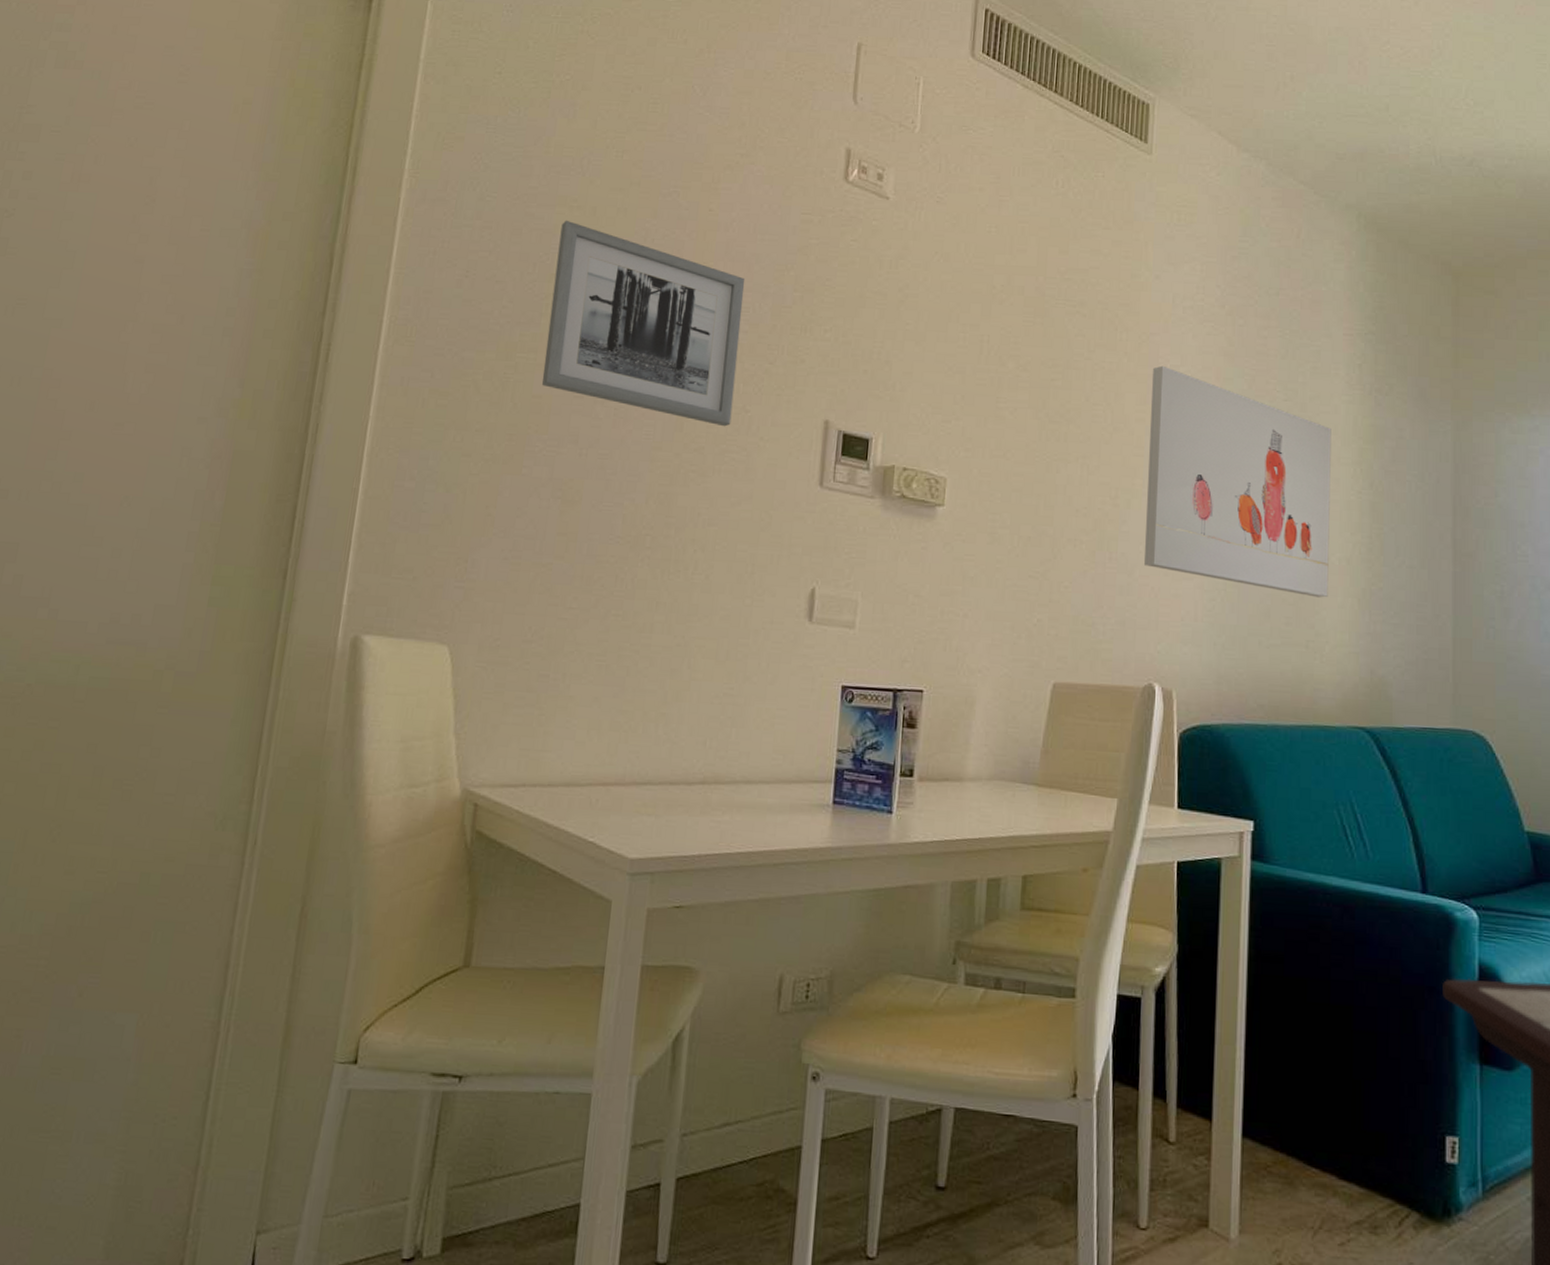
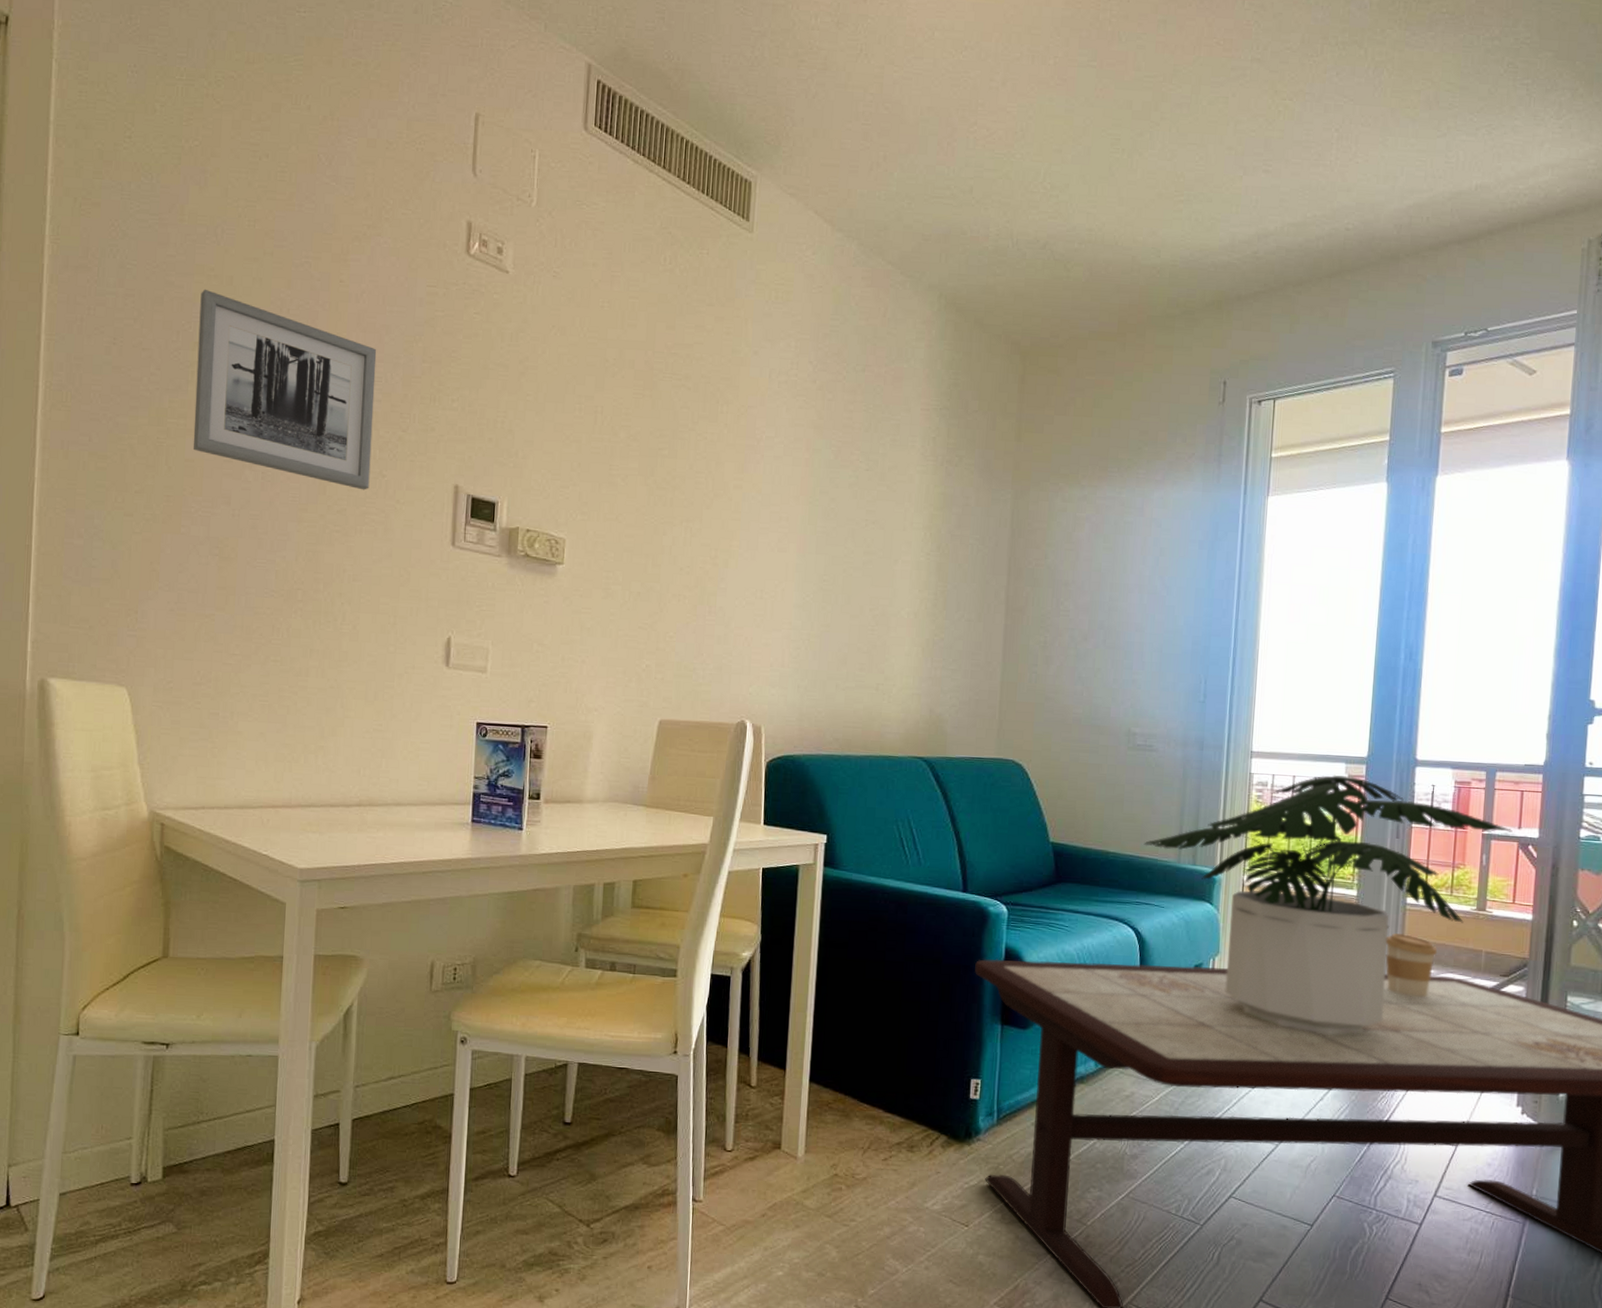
wall art: present [1143,365,1331,598] -> none [738,436,906,647]

